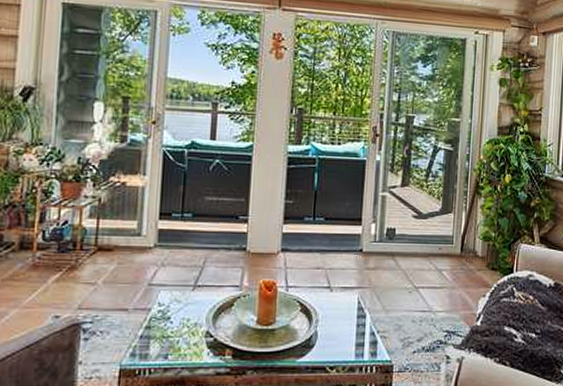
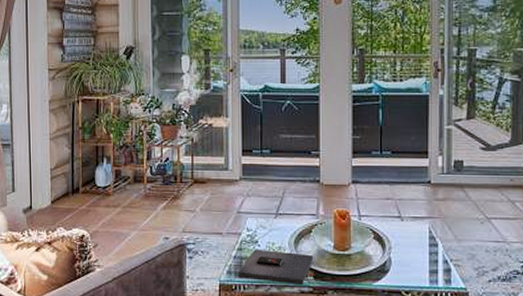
book: none [143,326,234,367] -> present [238,249,314,286]

